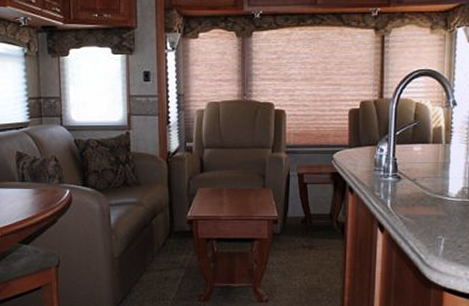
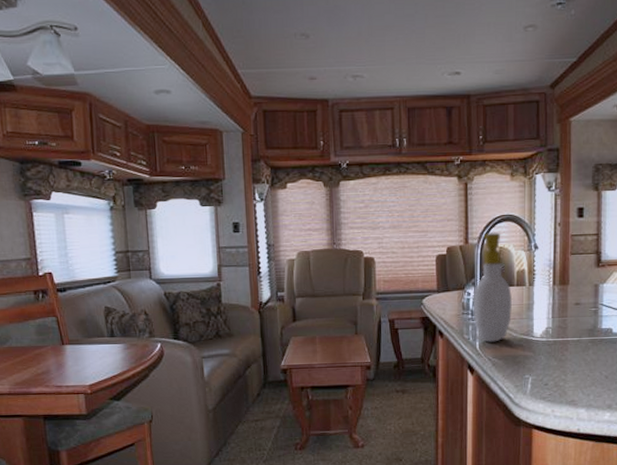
soap bottle: none [385,87,428,201] -> present [471,232,513,343]

